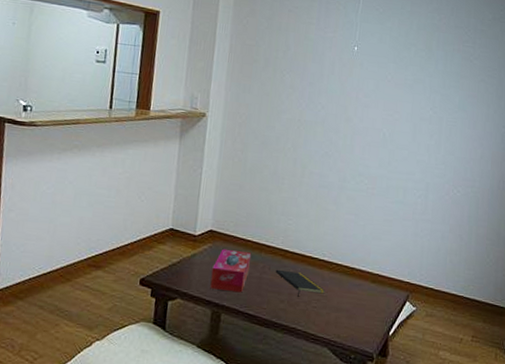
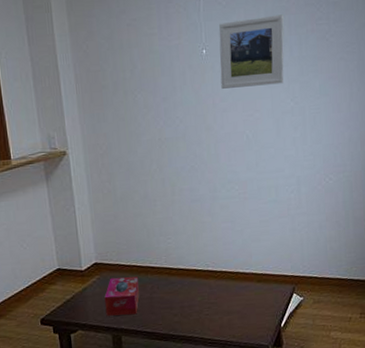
notepad: present [275,269,326,297] -> none [164,286,215,308]
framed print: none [366,27,434,92] -> present [219,14,284,89]

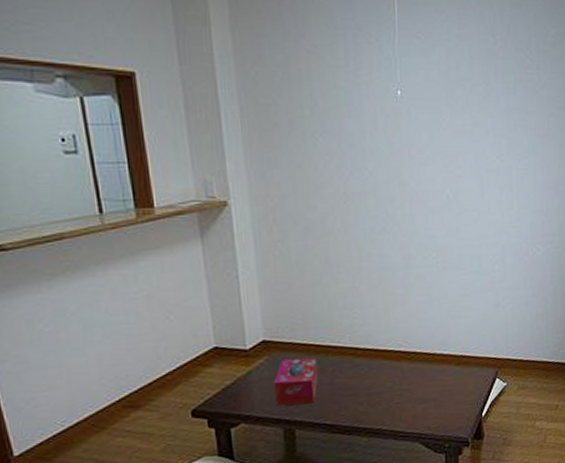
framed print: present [219,14,284,89] -> none [416,58,490,138]

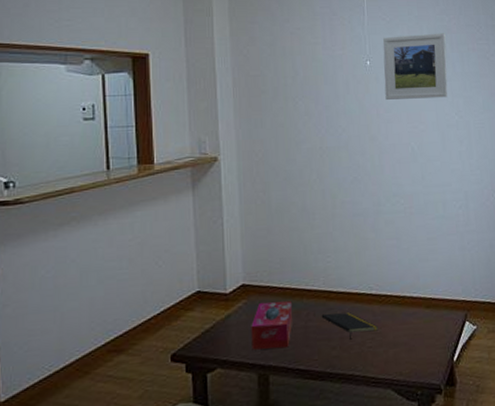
notepad: none [347,369,407,396] -> present [321,312,379,340]
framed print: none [416,58,490,138] -> present [383,33,448,100]

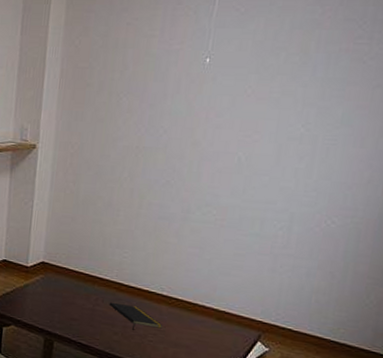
tissue box: present [251,301,293,350] -> none [42,280,85,323]
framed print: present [383,33,448,100] -> none [219,28,313,106]

